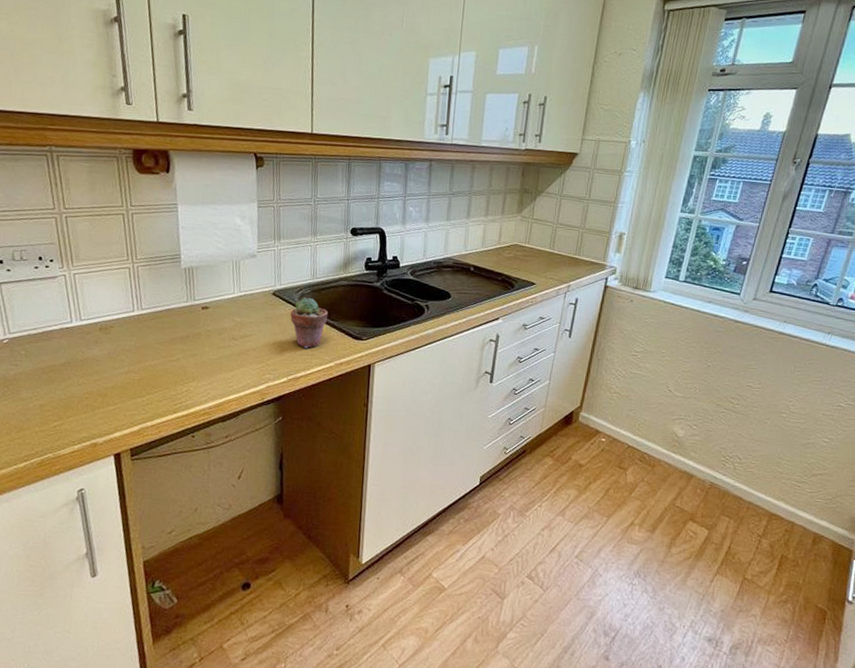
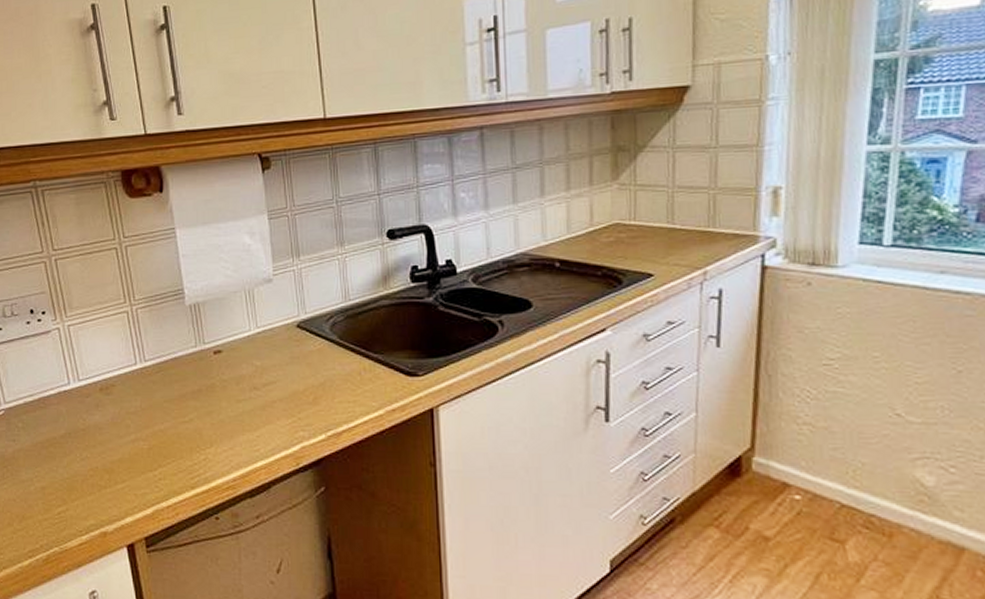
potted succulent: present [290,298,328,349] -> none [322,327,370,393]

